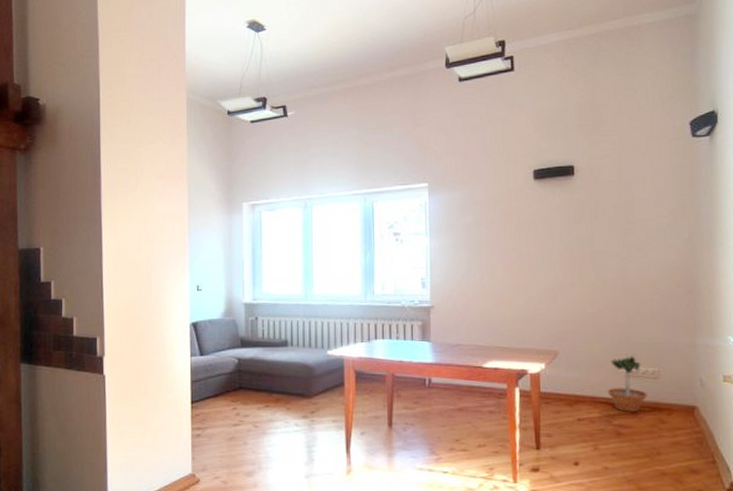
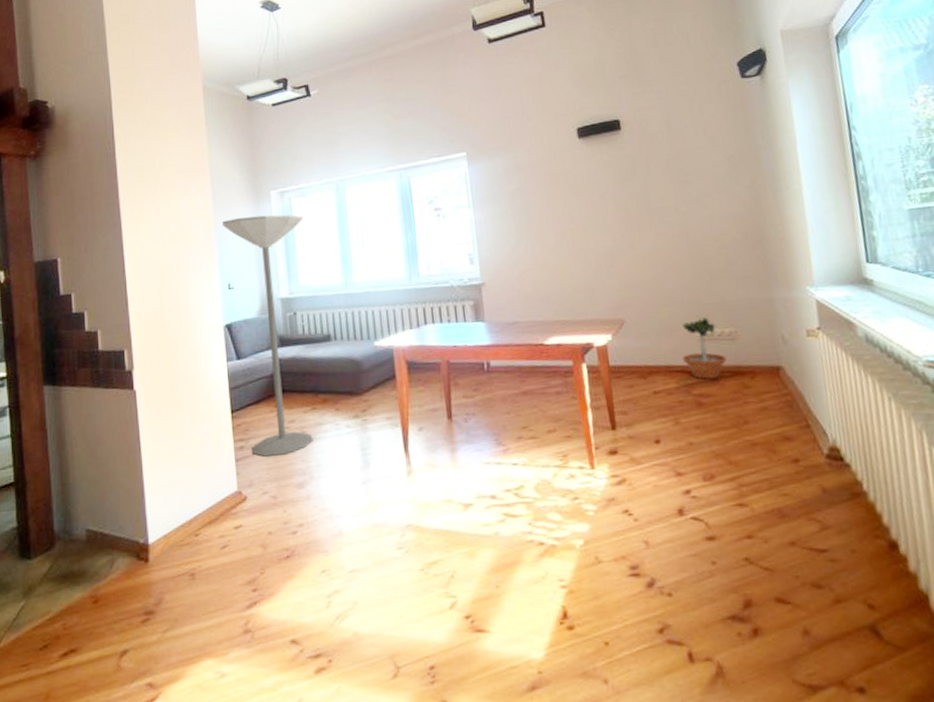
floor lamp: none [195,225,272,445] -> present [221,214,314,457]

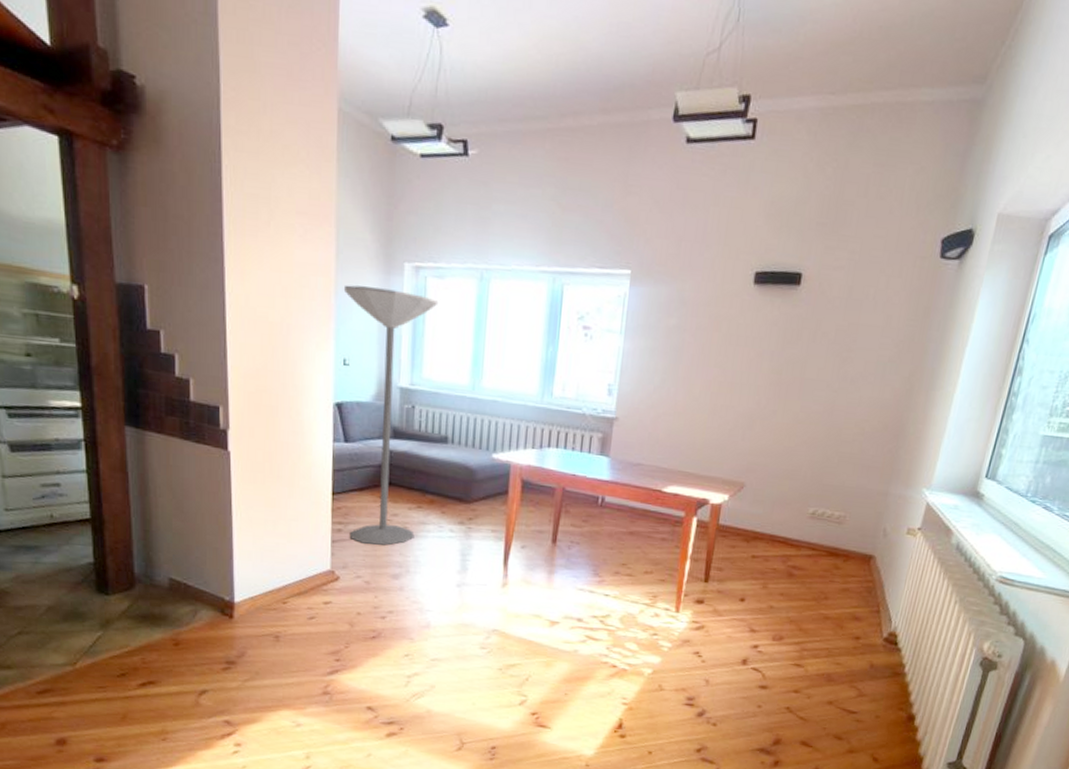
potted tree: present [682,314,727,379] -> none [787,494,829,555]

